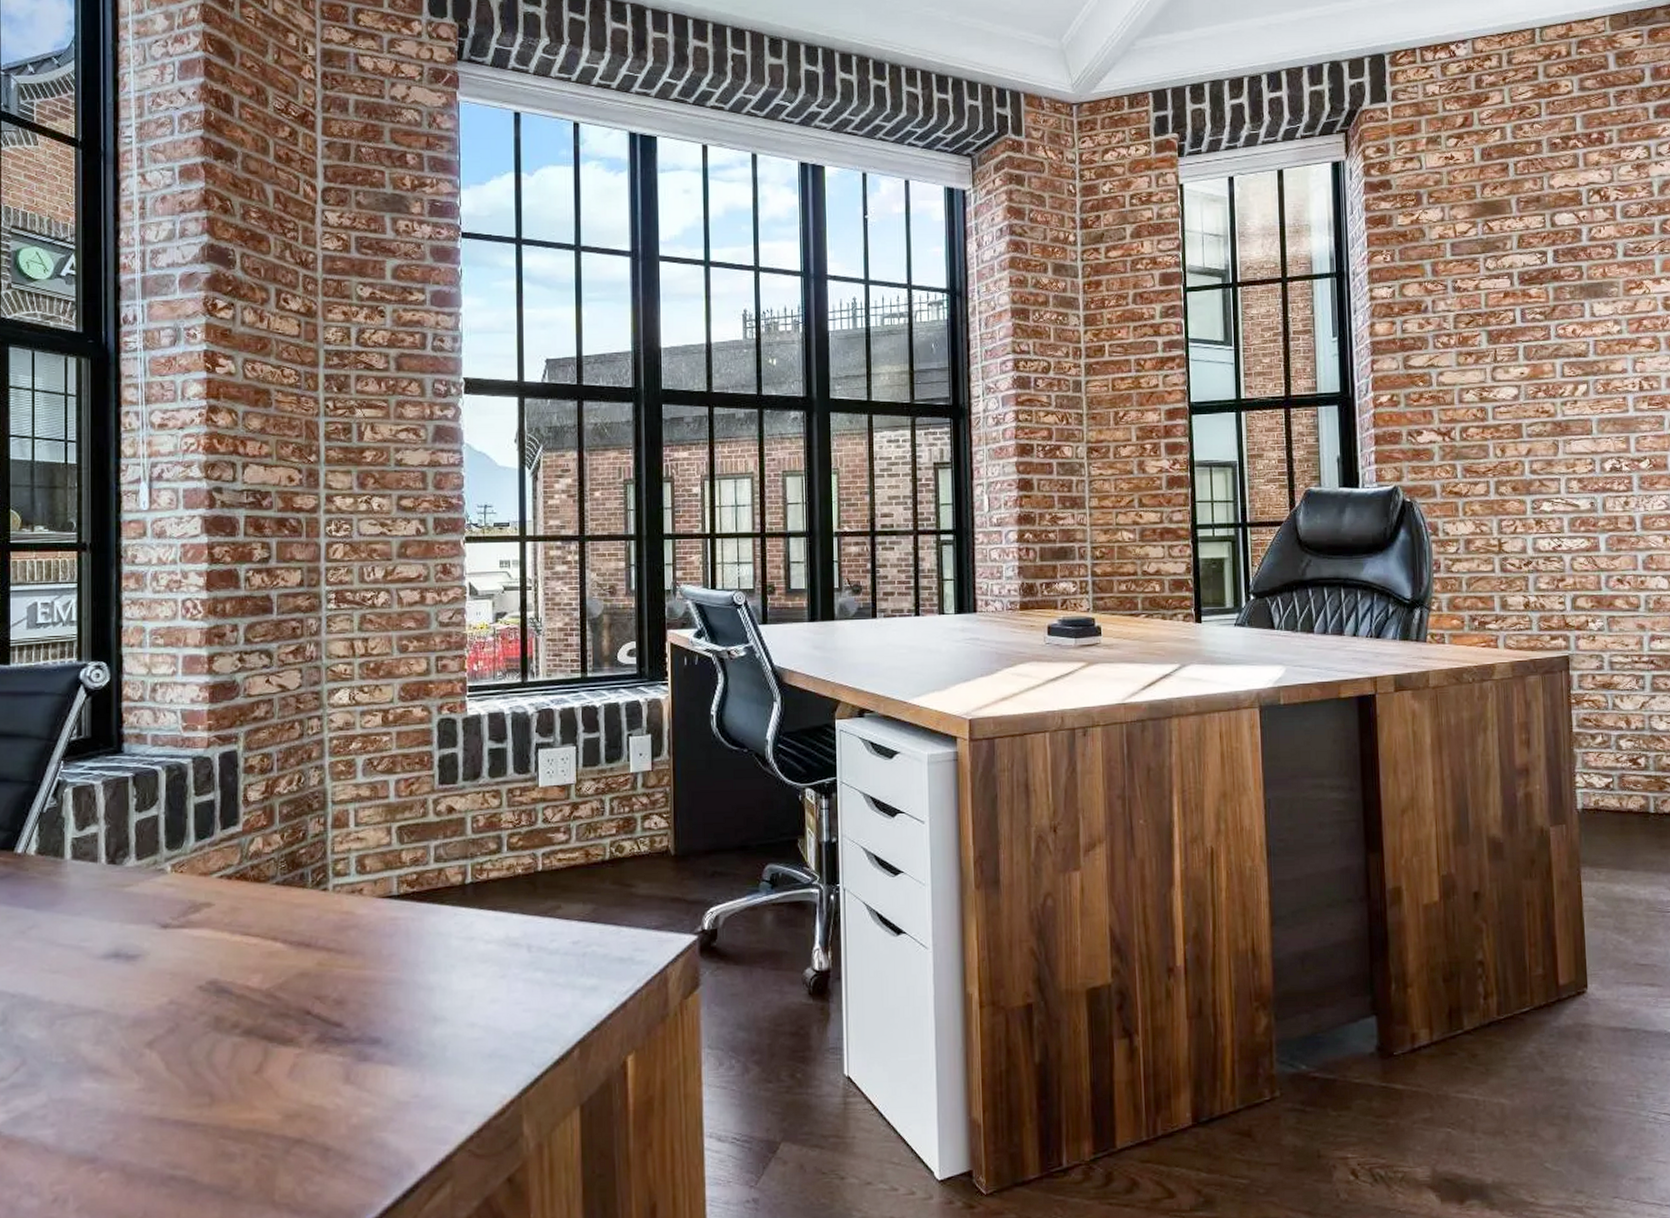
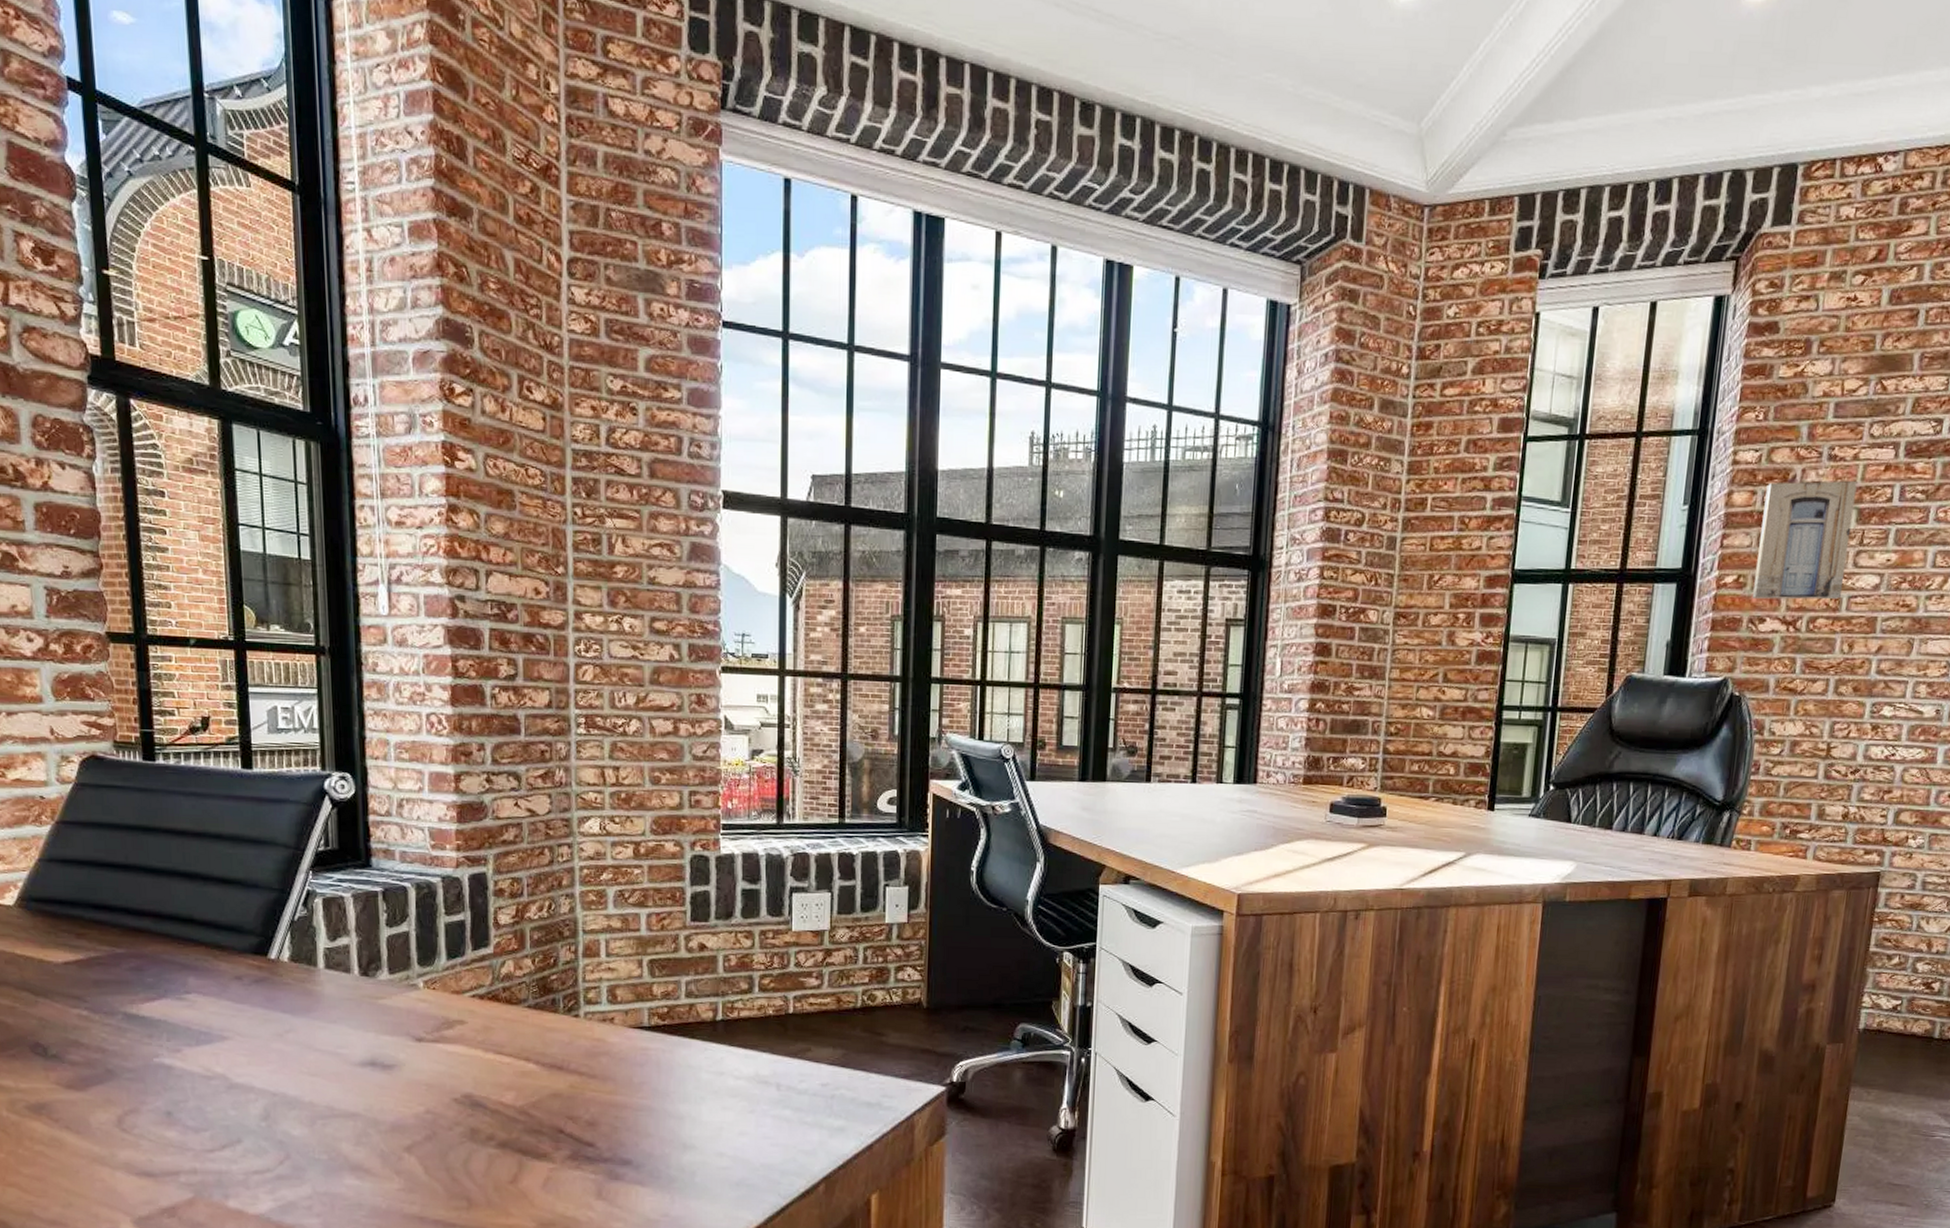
wall art: none [1403,308,1487,414] -> present [1751,481,1857,600]

